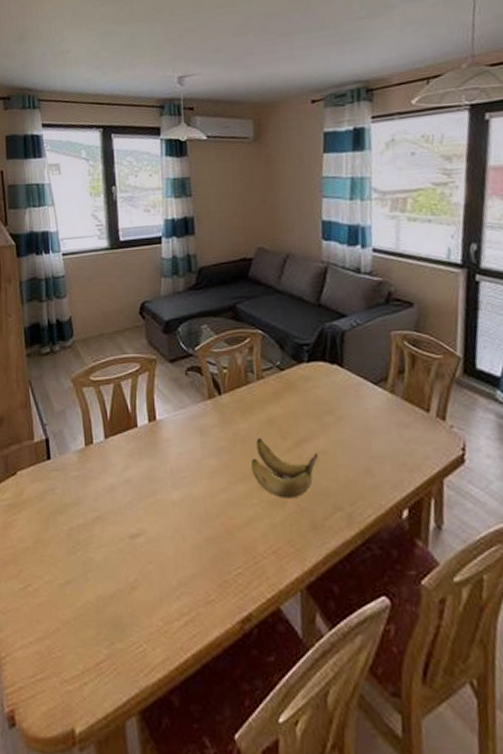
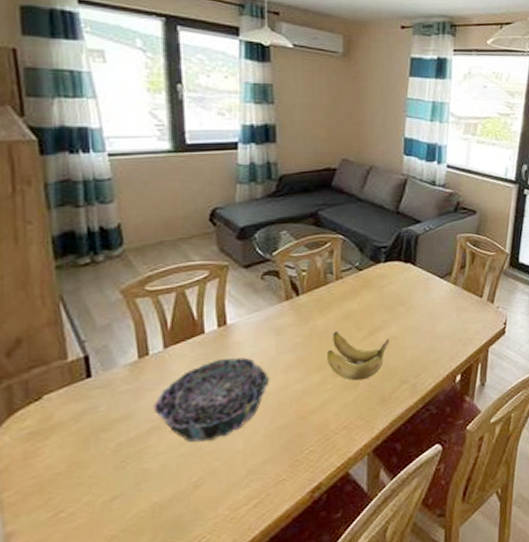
decorative bowl: none [97,456,197,541] -> present [153,357,270,442]

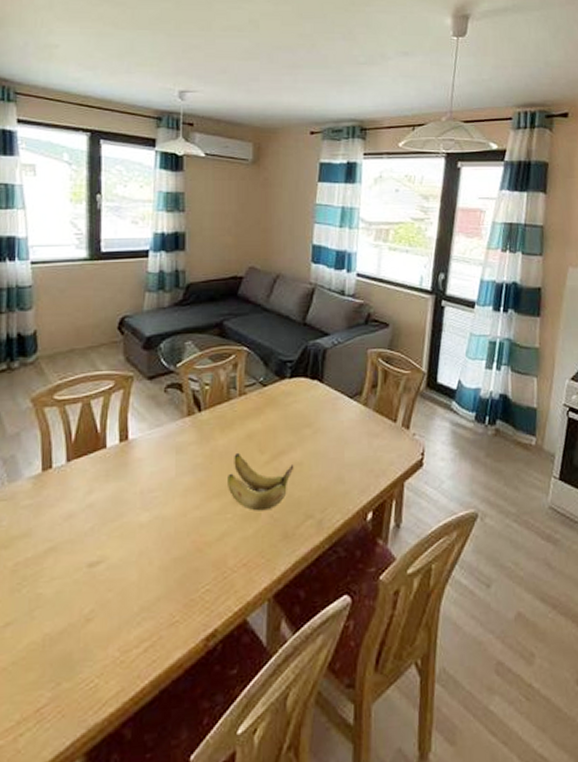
decorative bowl: present [153,357,270,442] -> none [52,476,168,569]

